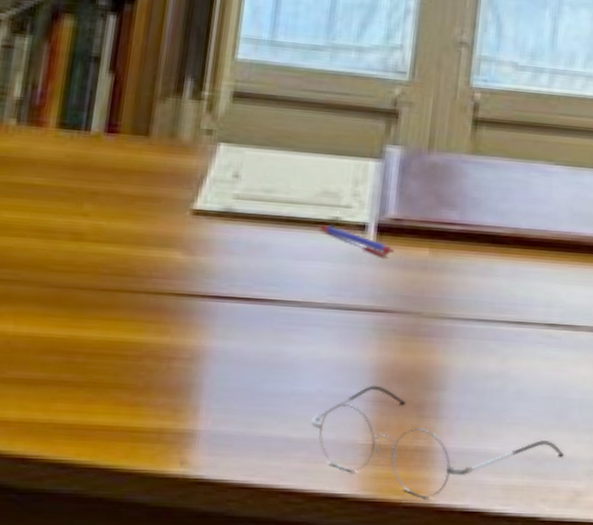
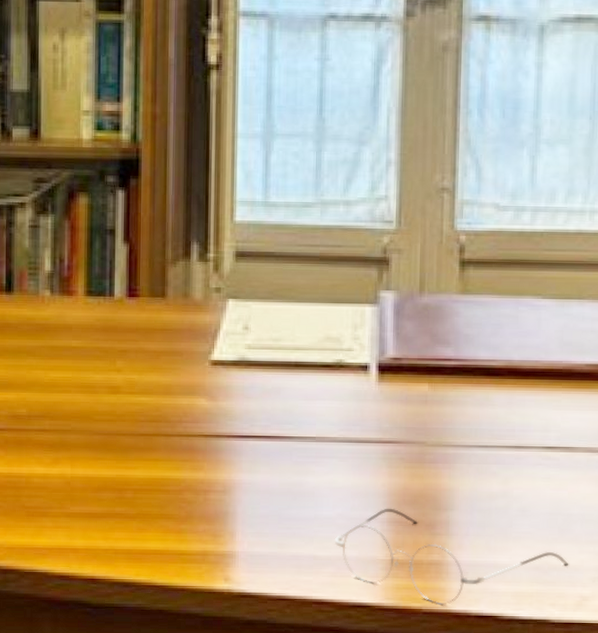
pen: present [319,224,395,257] -> none [325,367,396,394]

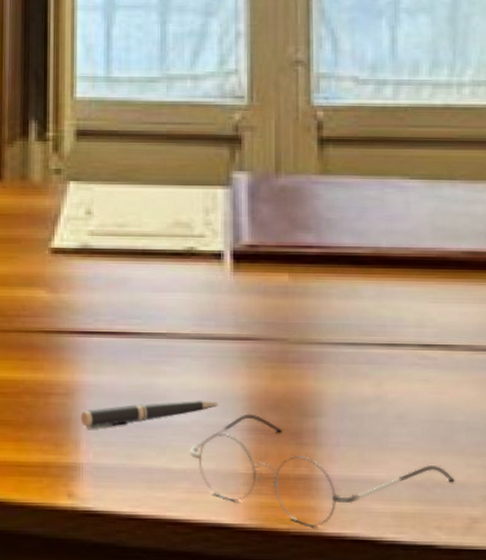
pen: none [236,496,362,522] -> present [80,400,219,429]

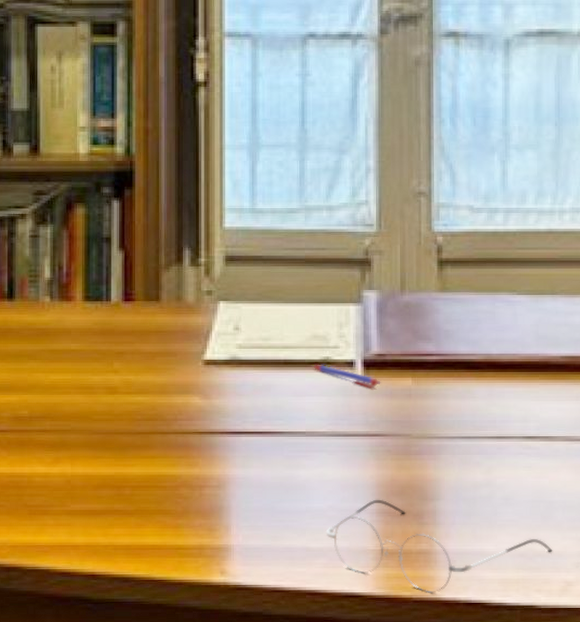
pen: present [80,400,219,429] -> none [231,488,351,516]
pen: none [175,255,253,285] -> present [313,364,381,389]

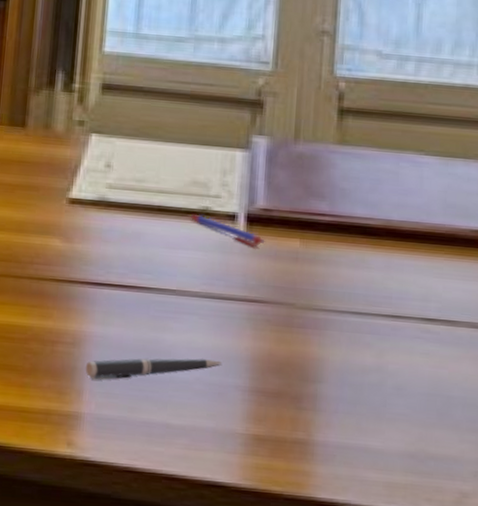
pen: none [231,488,351,516] -> present [85,358,223,380]
eyeglasses: present [325,499,553,593] -> none [190,375,448,491]

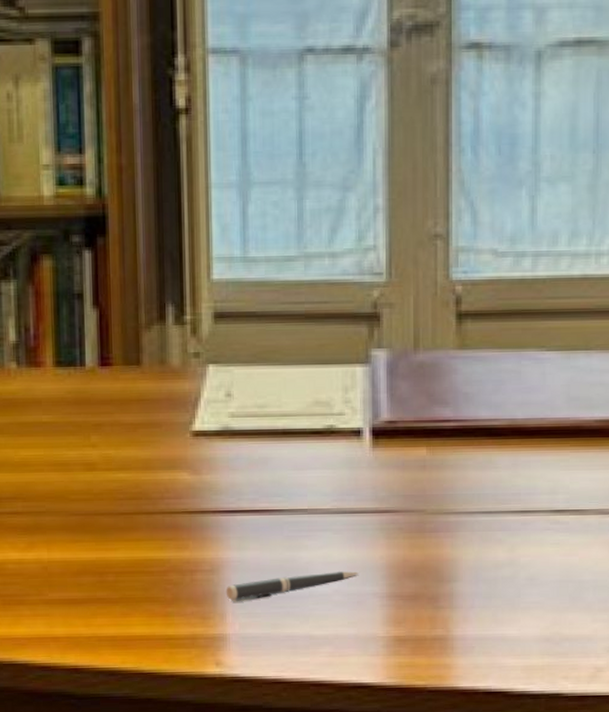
pen: present [190,214,265,247] -> none [315,433,392,460]

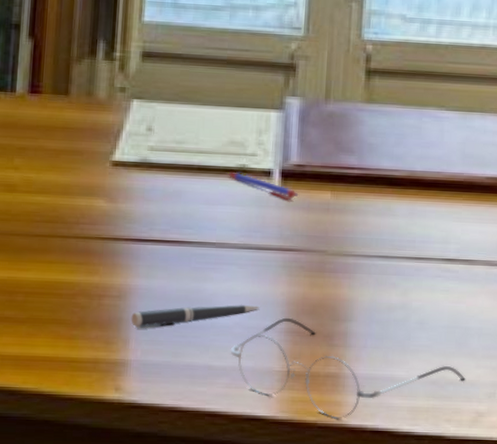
pen: none [315,433,392,460] -> present [228,171,299,201]
eyeglasses: none [331,581,582,682] -> present [230,317,466,419]

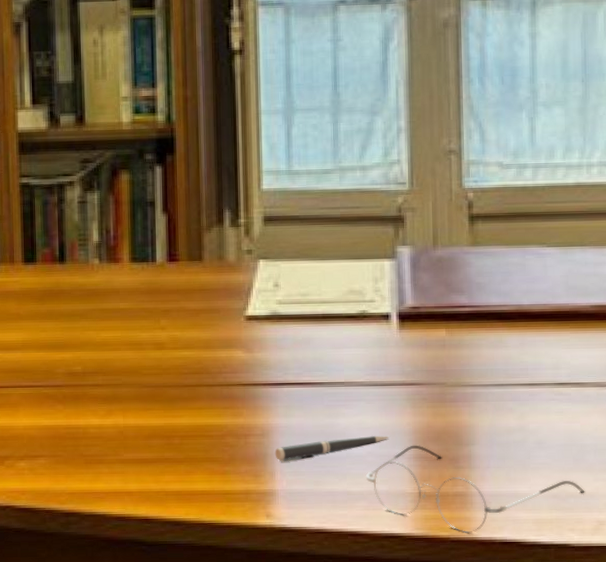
pen: present [228,171,299,201] -> none [350,317,416,340]

